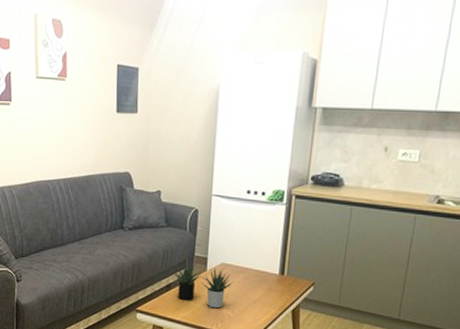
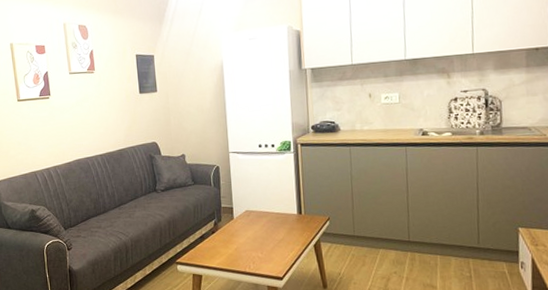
succulent plant: present [172,264,234,309] -> none [204,215,259,252]

